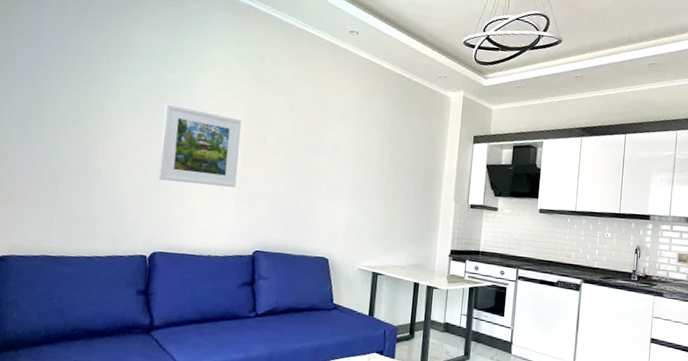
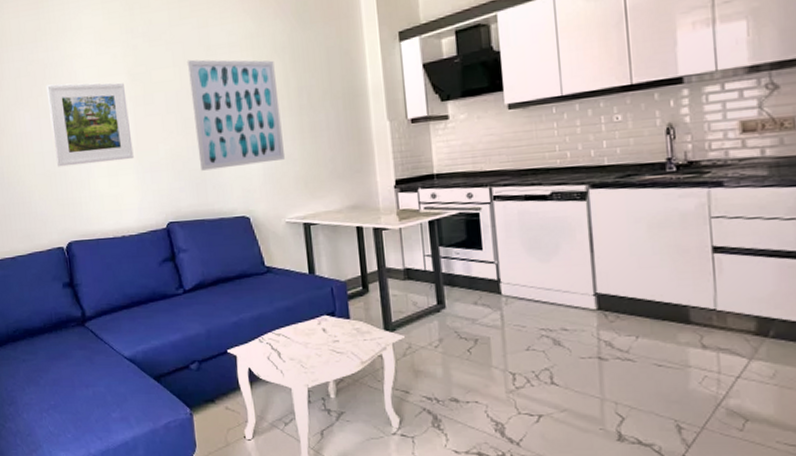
wall art: none [295,115,375,216] -> present [186,59,286,171]

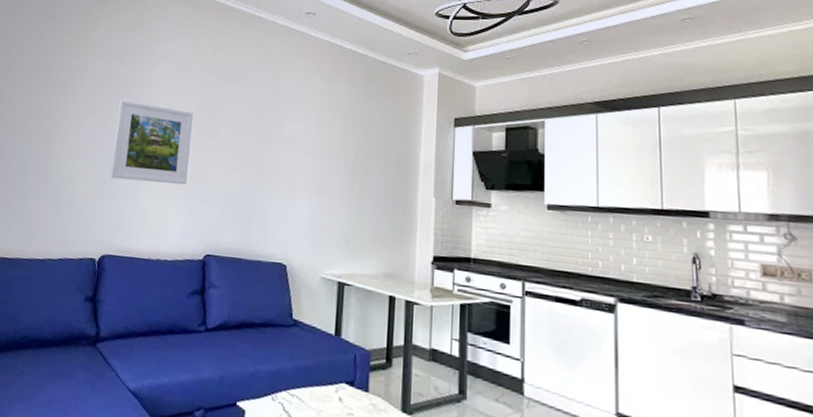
wall art: present [186,59,286,171] -> none [248,104,337,215]

